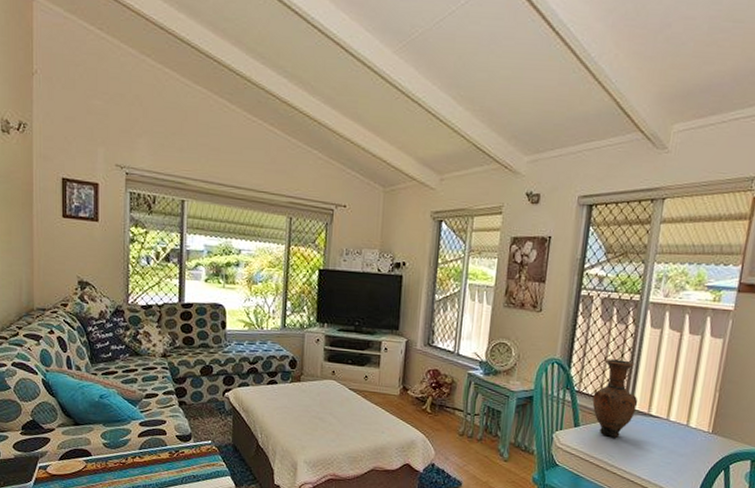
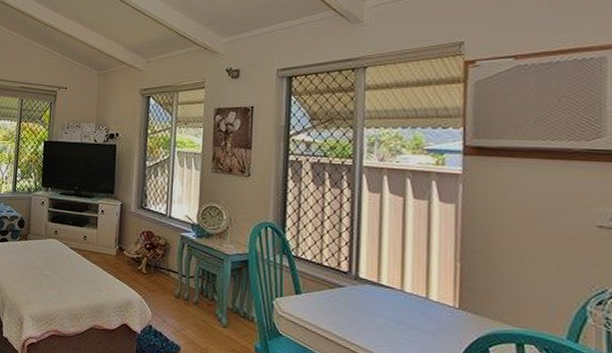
vase: present [592,359,638,438] -> none [313,223,365,308]

